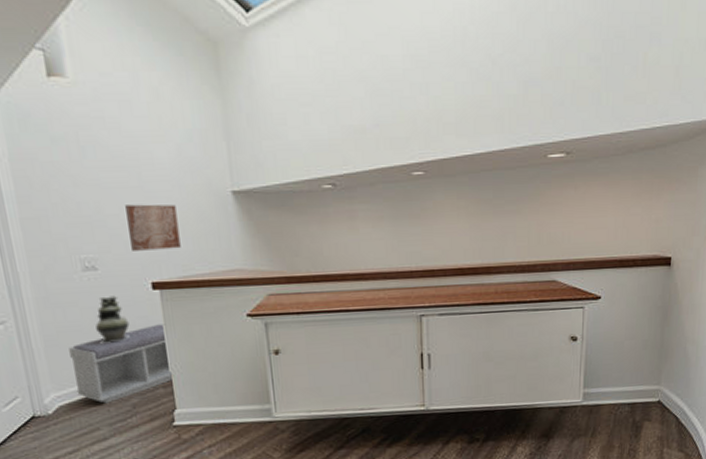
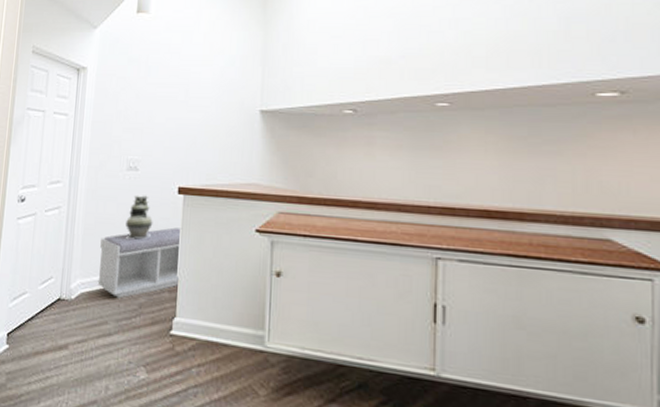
wall art: present [125,204,181,251] -> none [168,116,211,159]

